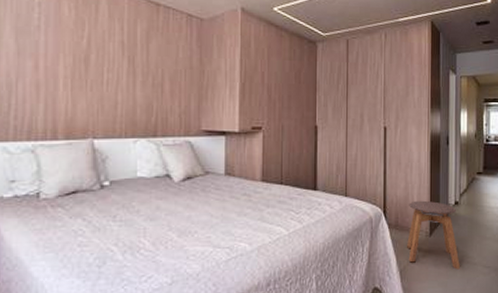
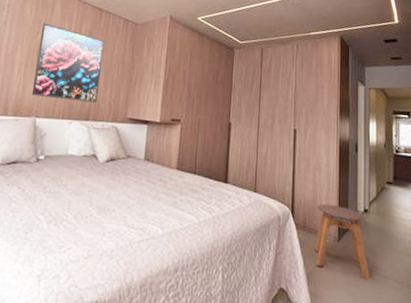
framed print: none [84,24,166,116] -> present [31,23,105,103]

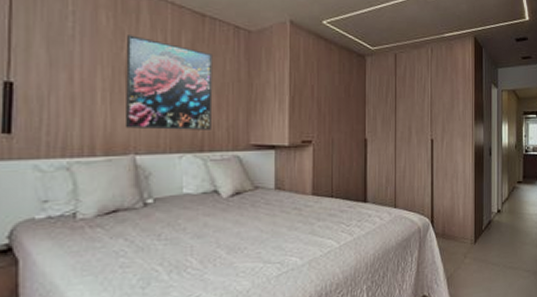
stool: present [315,204,370,281] -> none [454,209,502,275]

